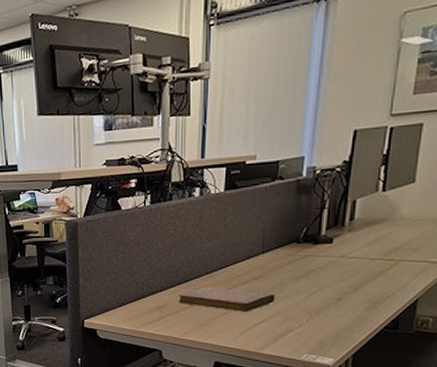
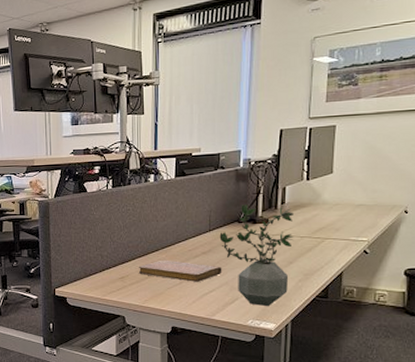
potted plant: none [274,220,364,340] -> present [219,203,294,307]

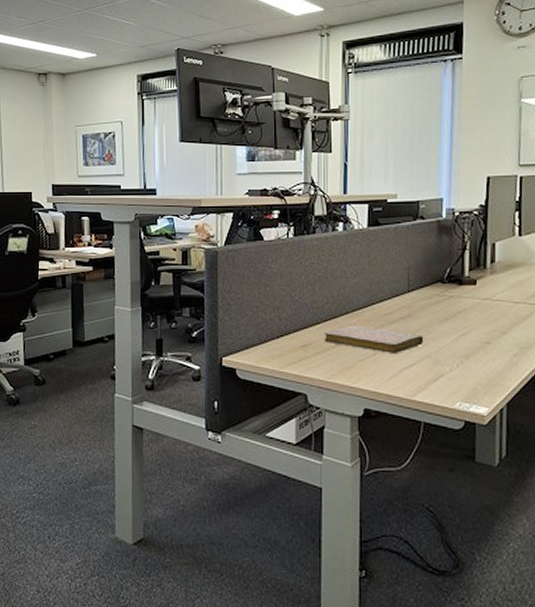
potted plant: present [219,203,294,307] -> none [420,260,507,387]

